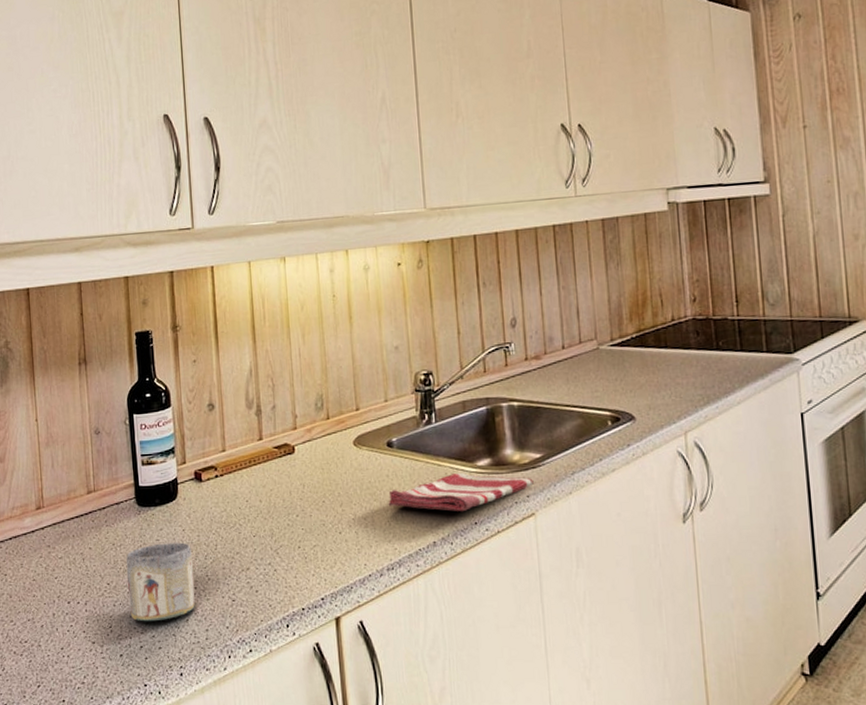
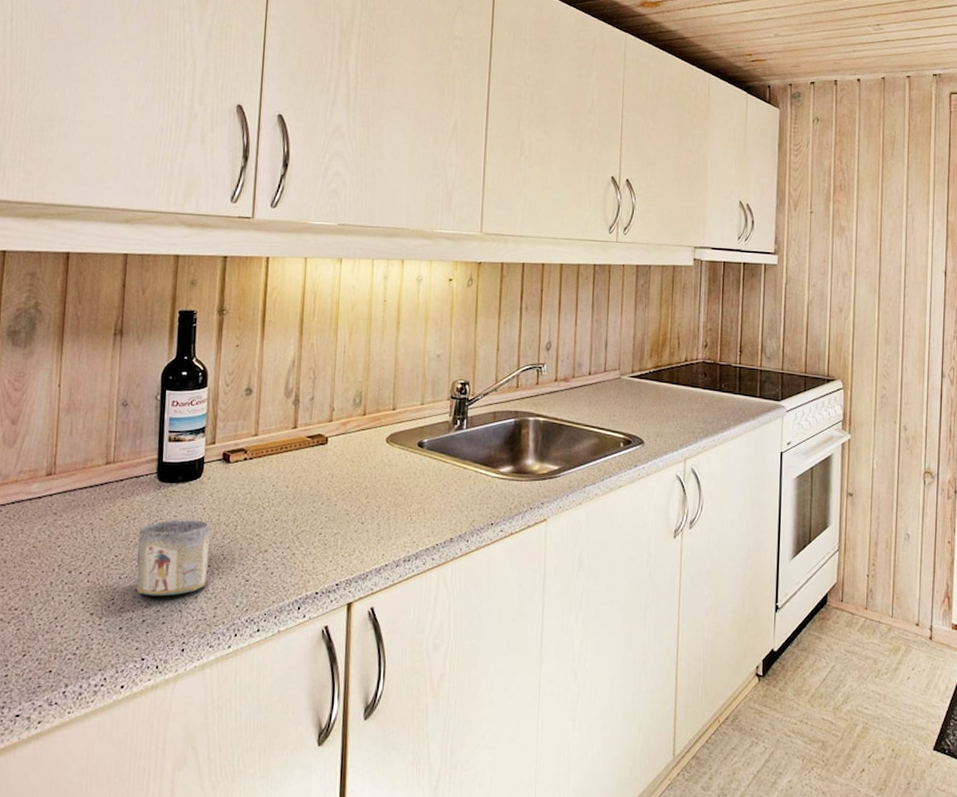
dish towel: present [388,472,533,511] -> none [412,476,549,512]

